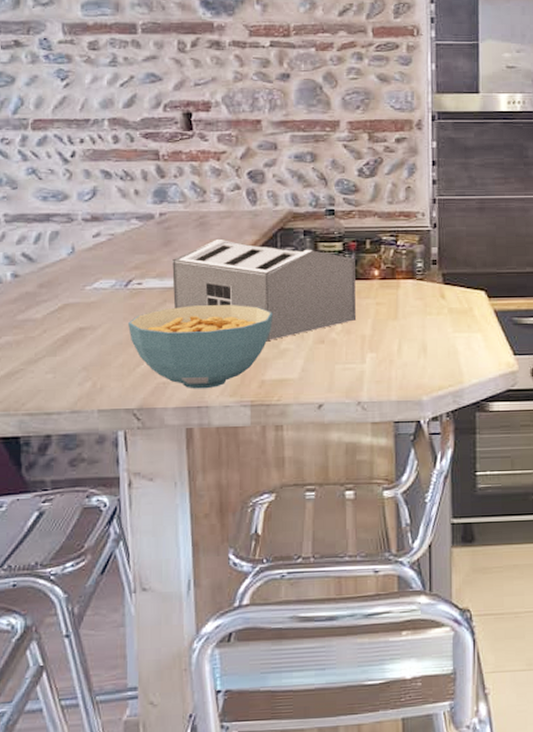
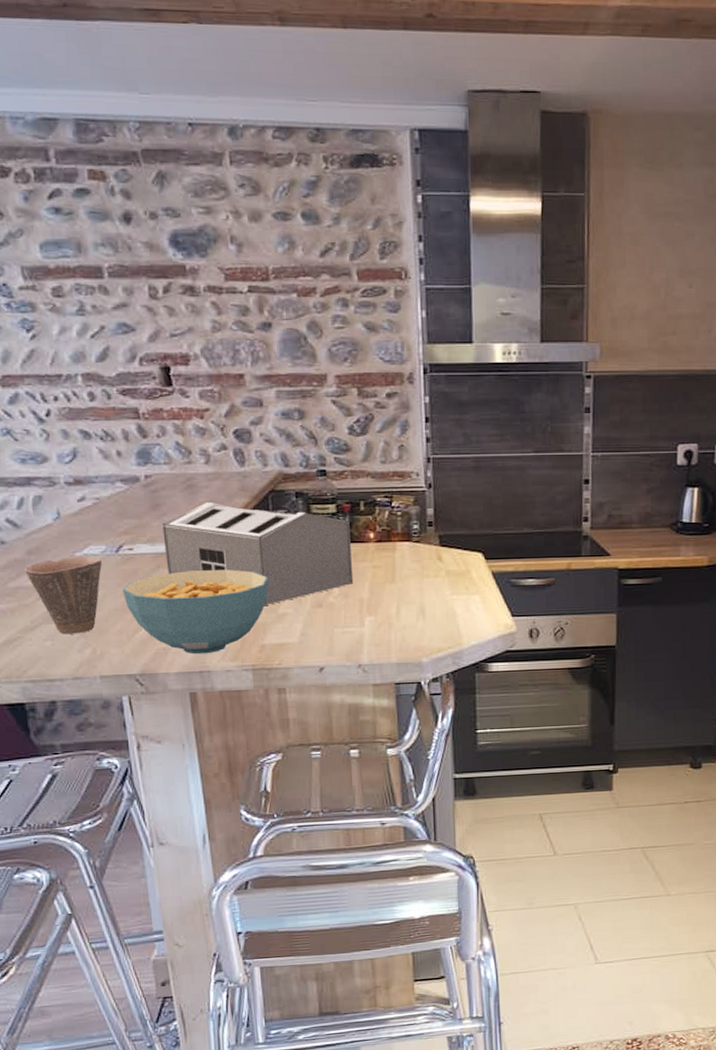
cup: none [35,290,110,367] -> present [25,556,102,635]

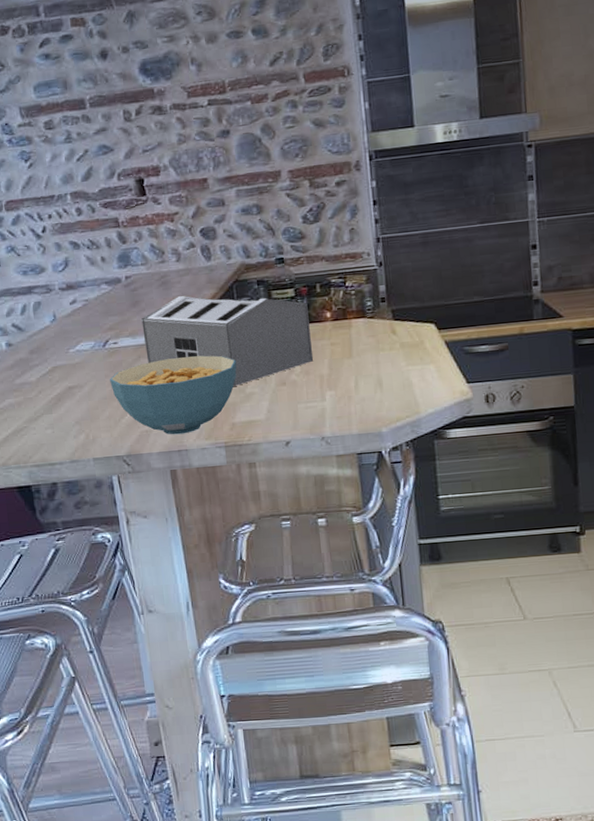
cup: present [25,556,102,635] -> none [28,352,92,423]

